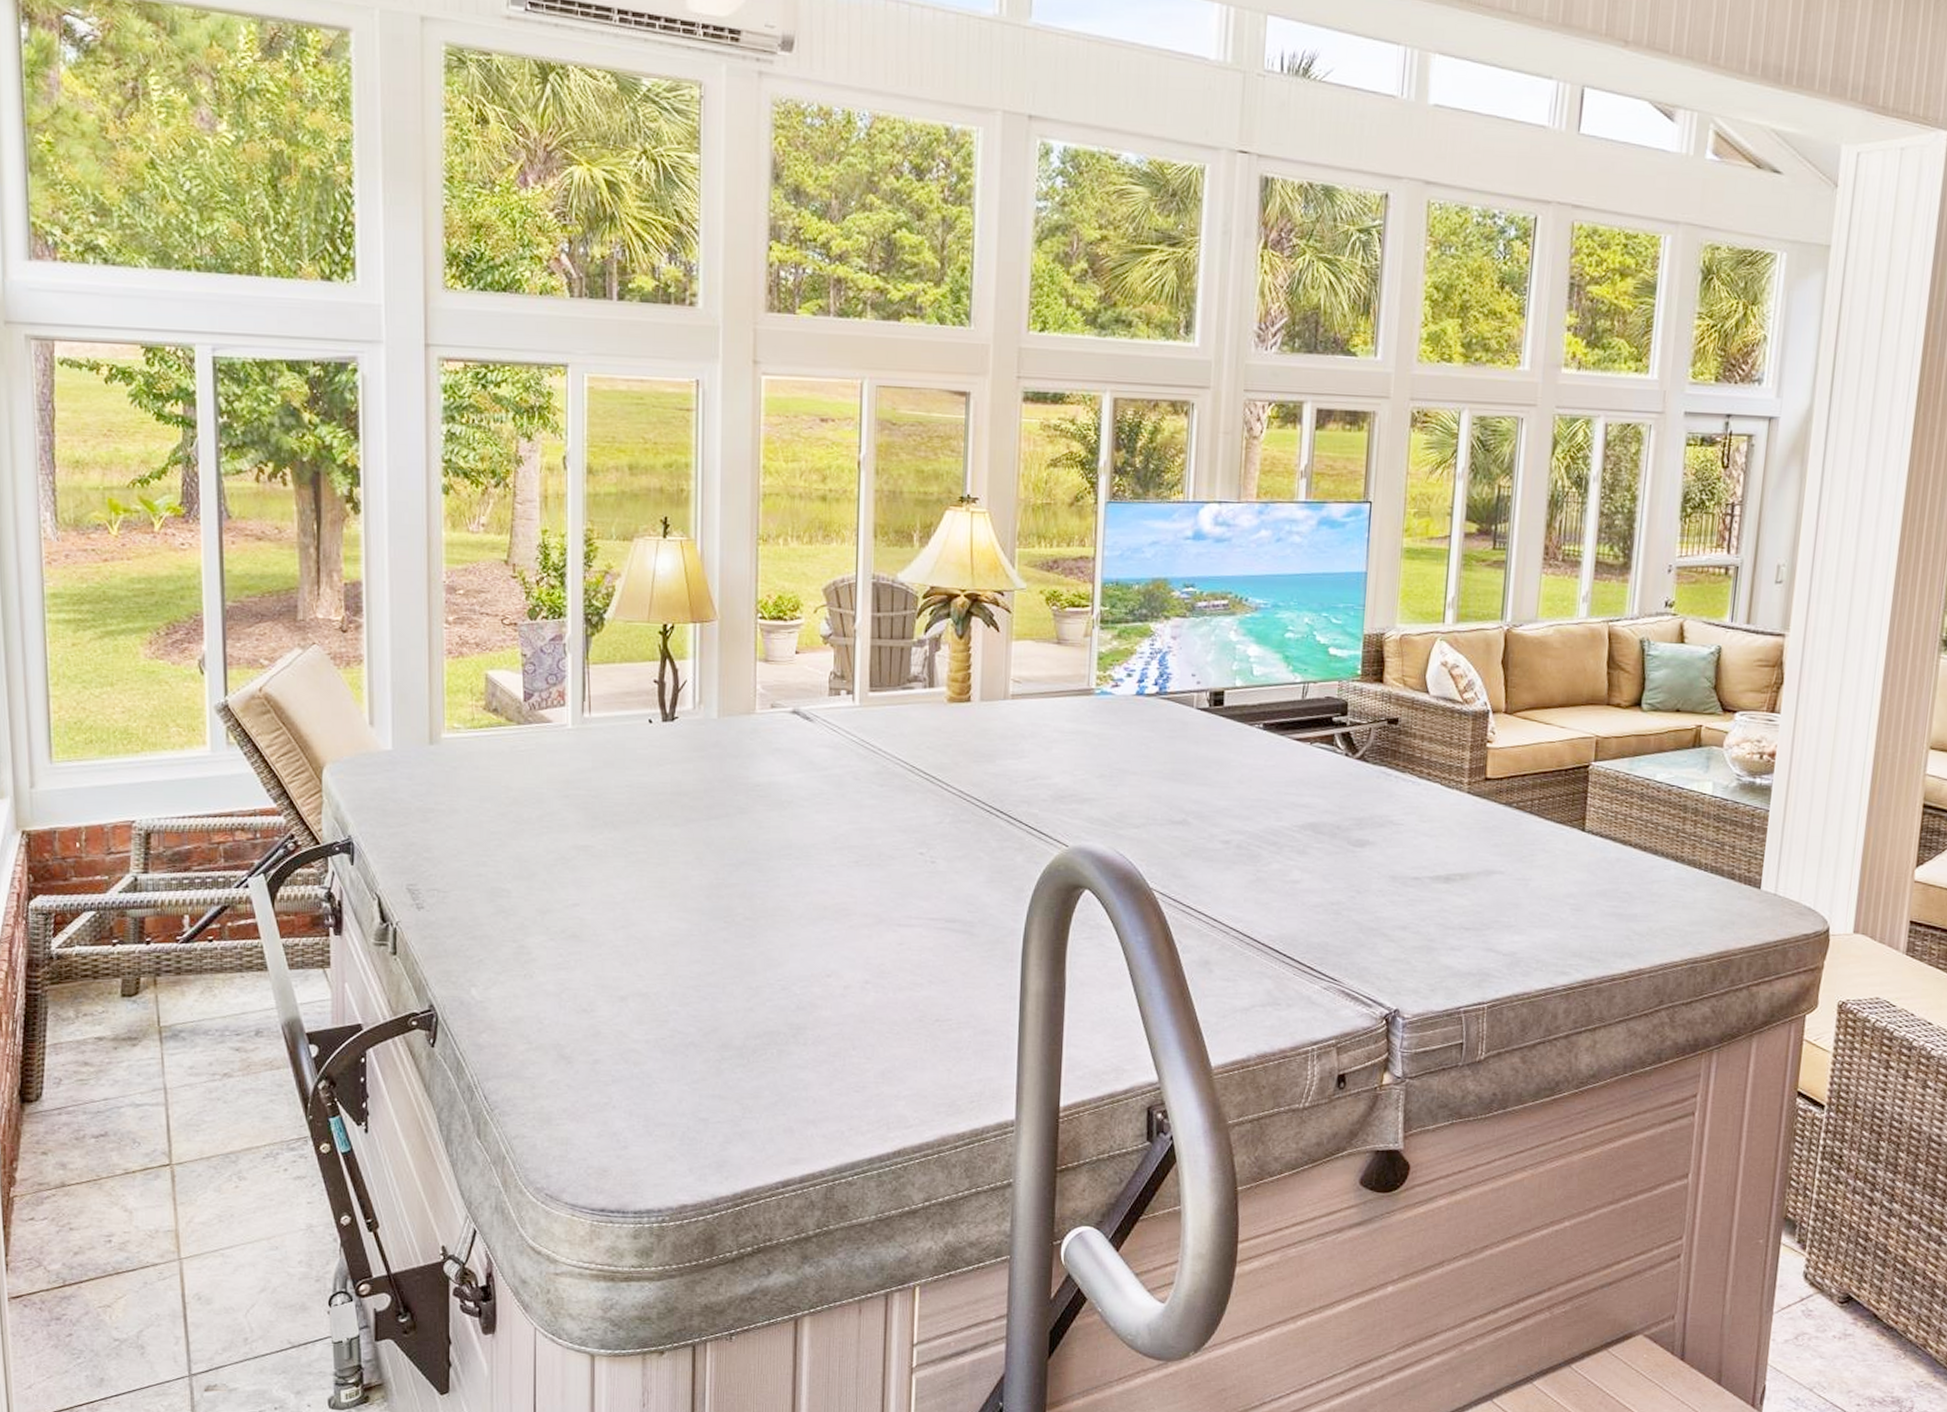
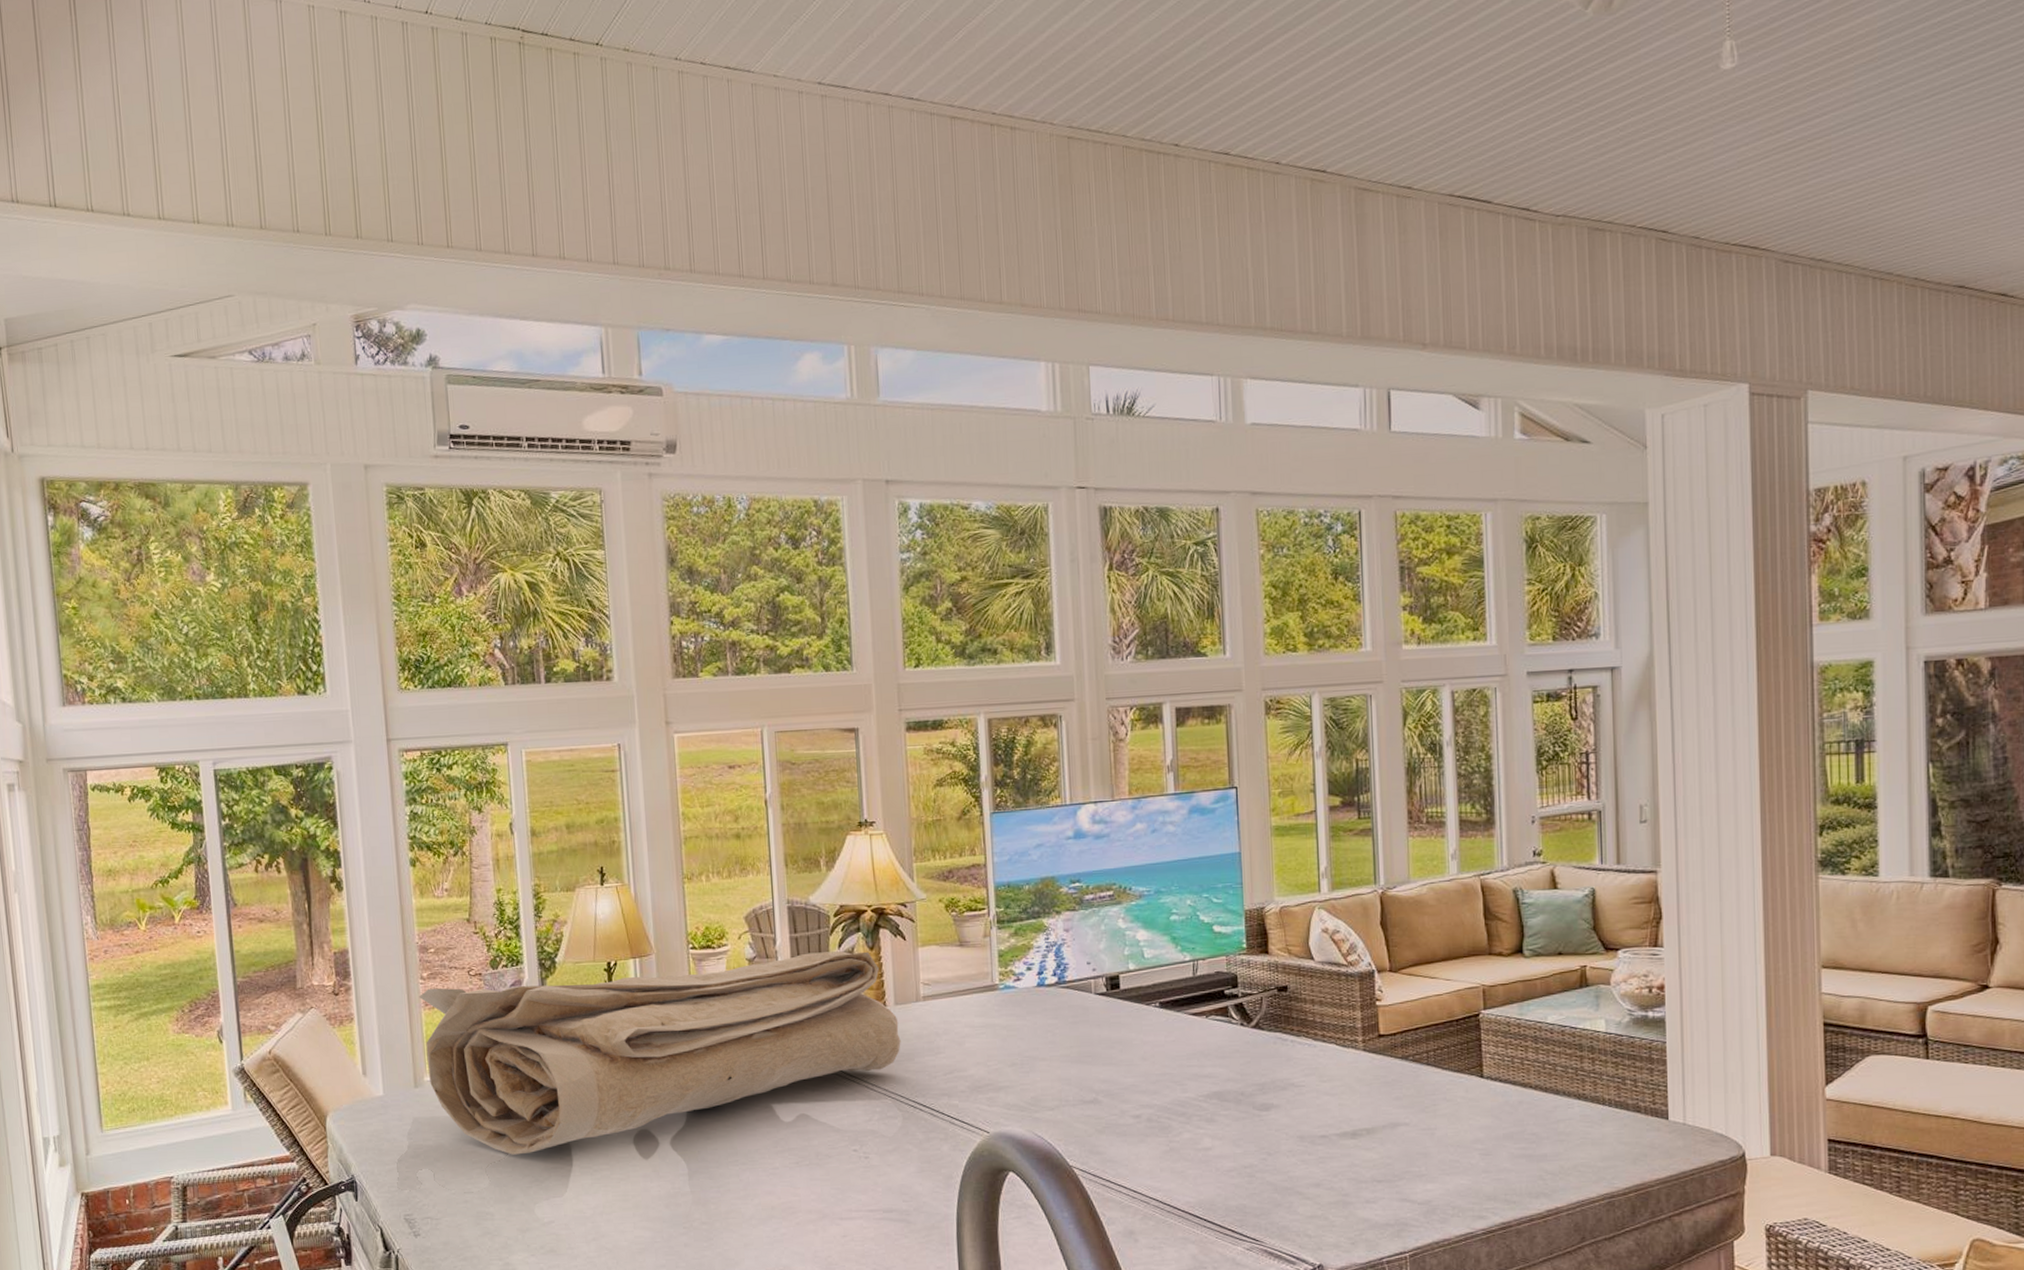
towel: none [441,634,983,829] -> present [418,951,901,1155]

